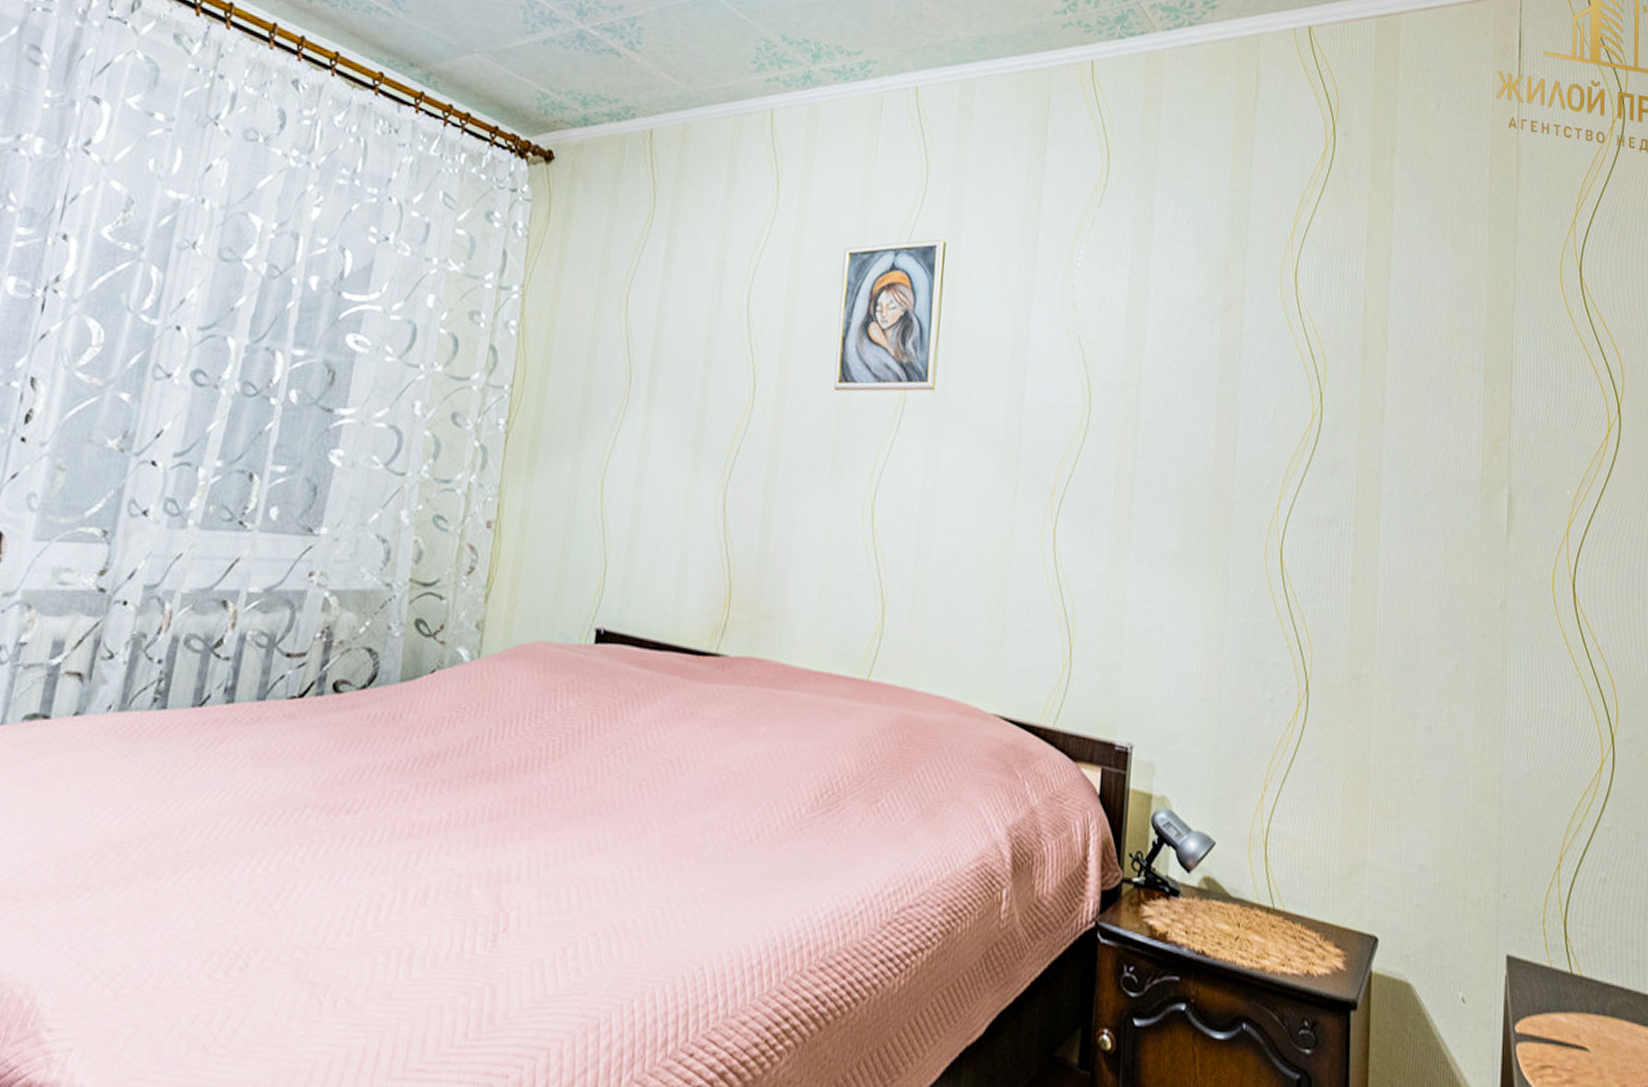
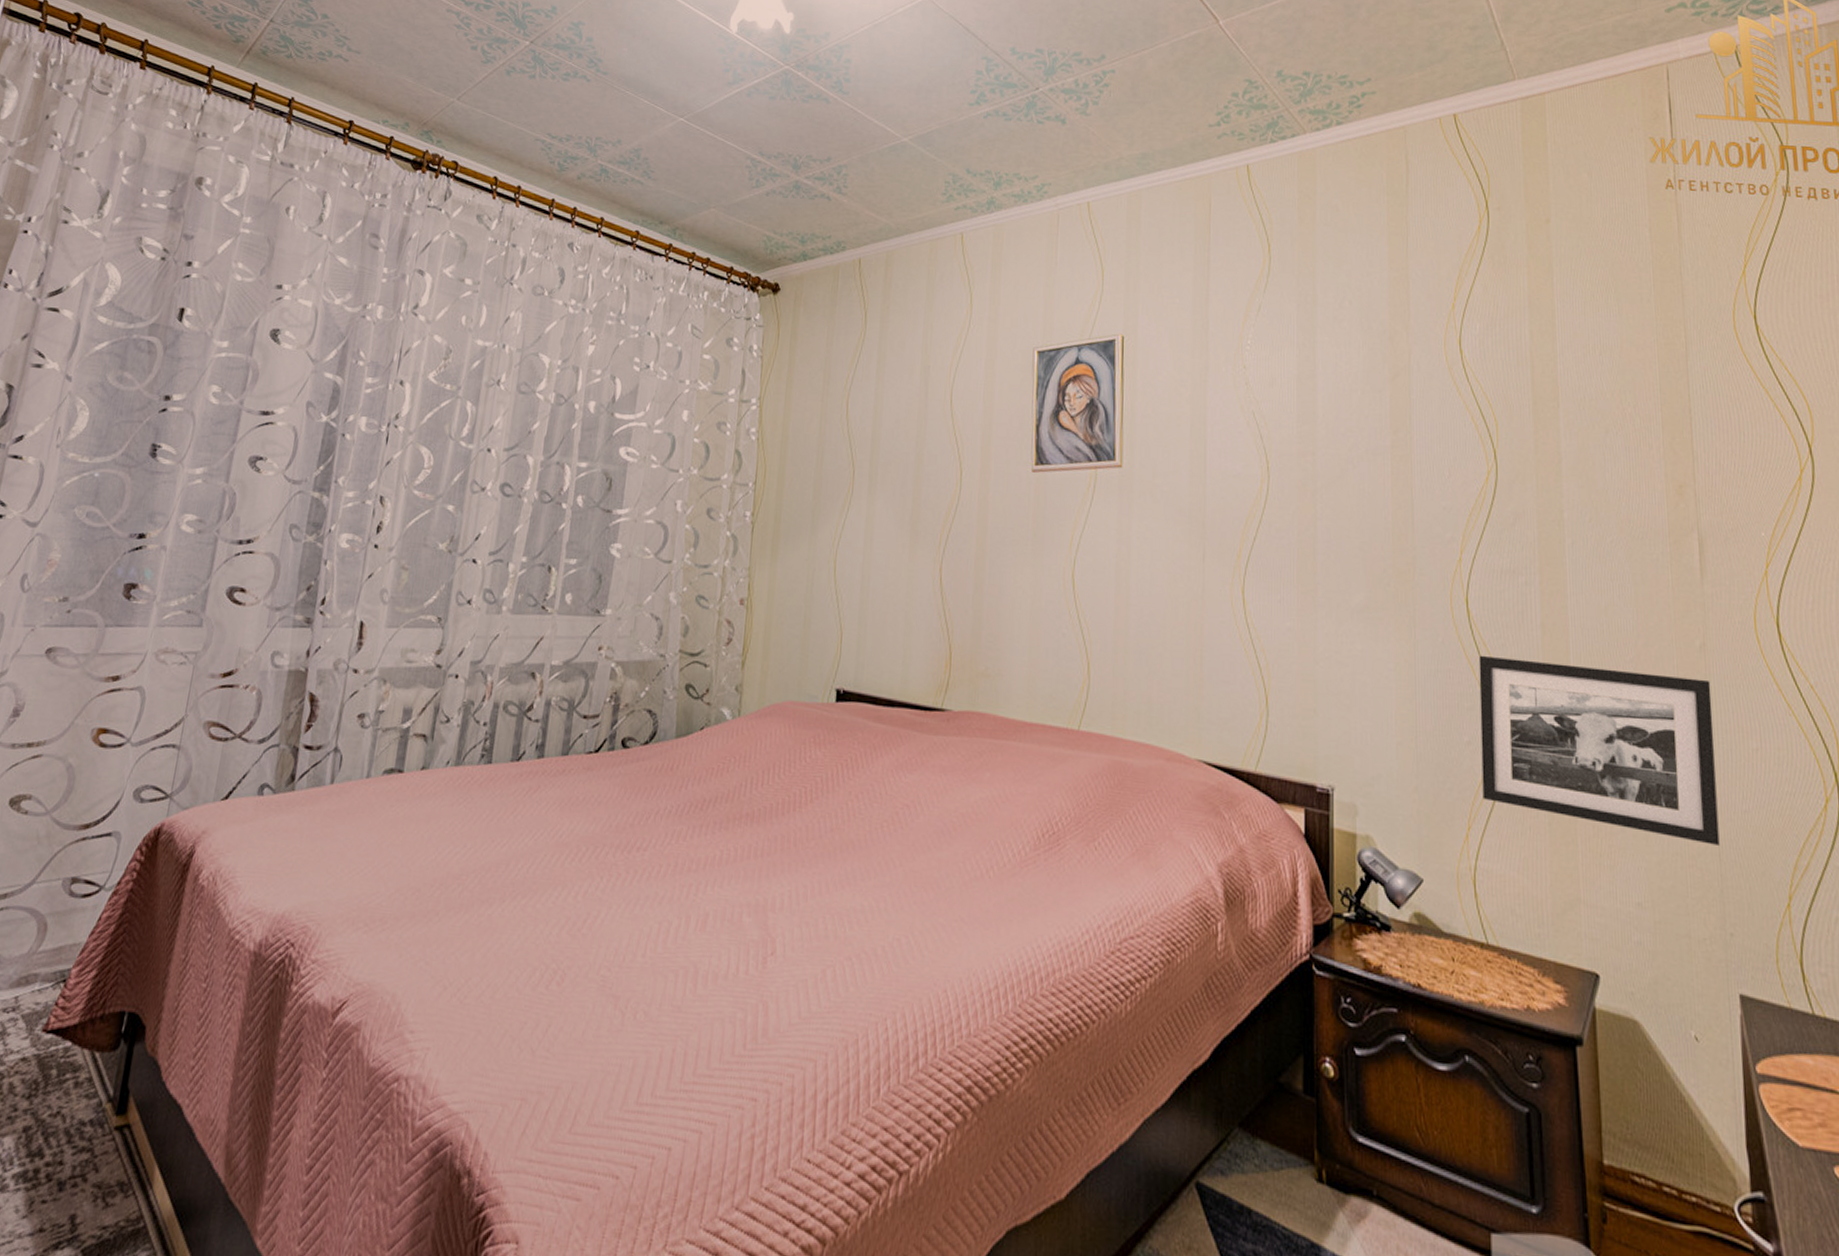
picture frame: none [1280,608,1507,807] -> present [1478,655,1720,845]

